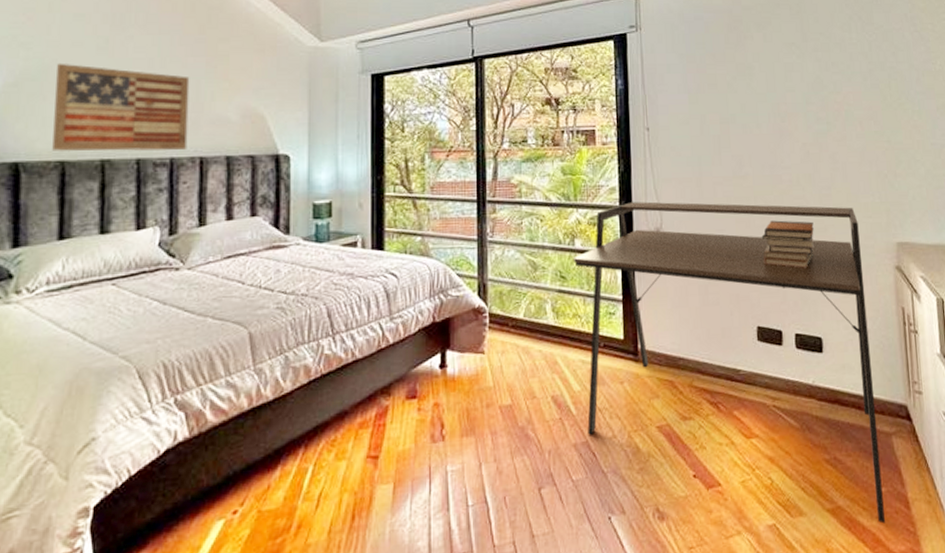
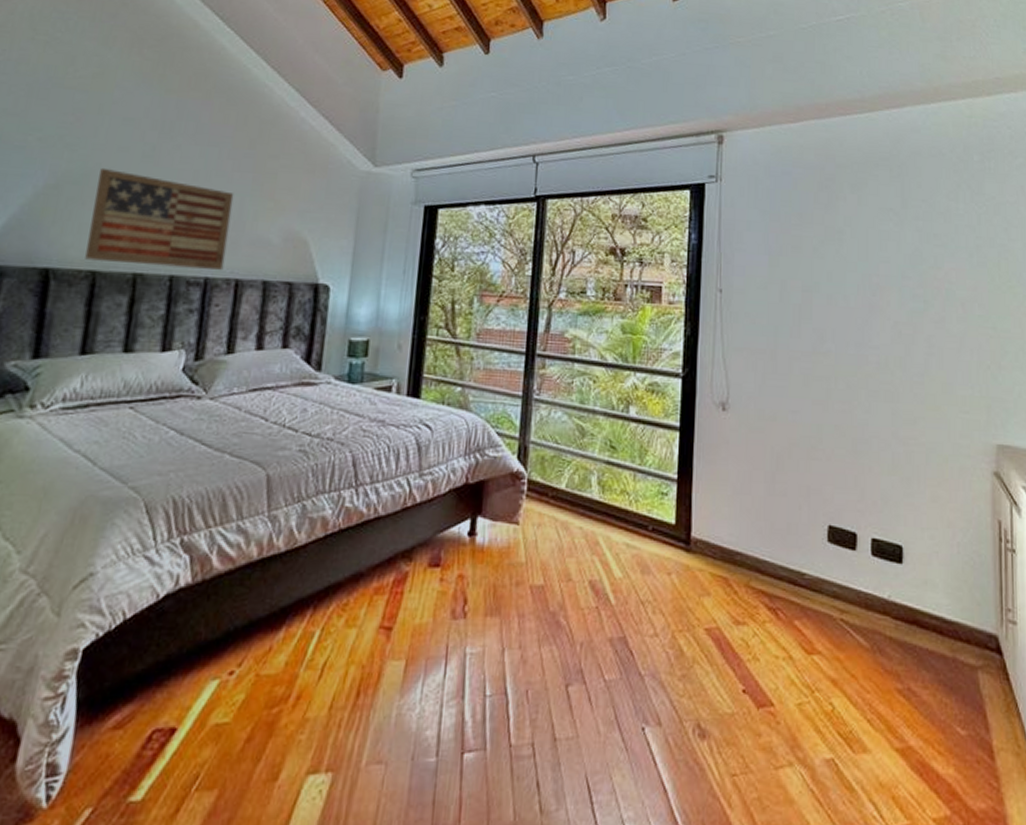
desk: present [574,201,886,524] -> none [626,370,965,773]
book stack: present [761,220,814,268] -> none [840,406,901,464]

